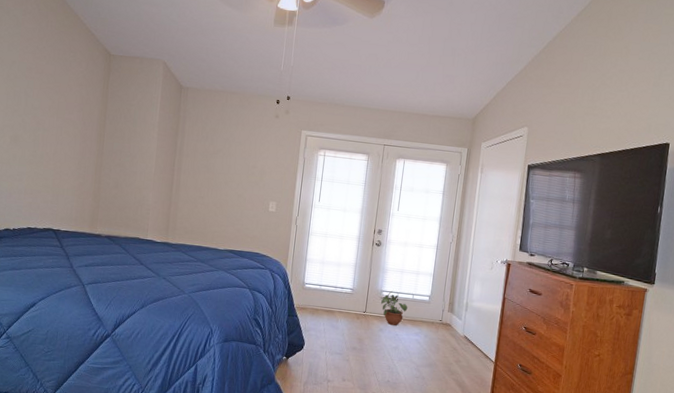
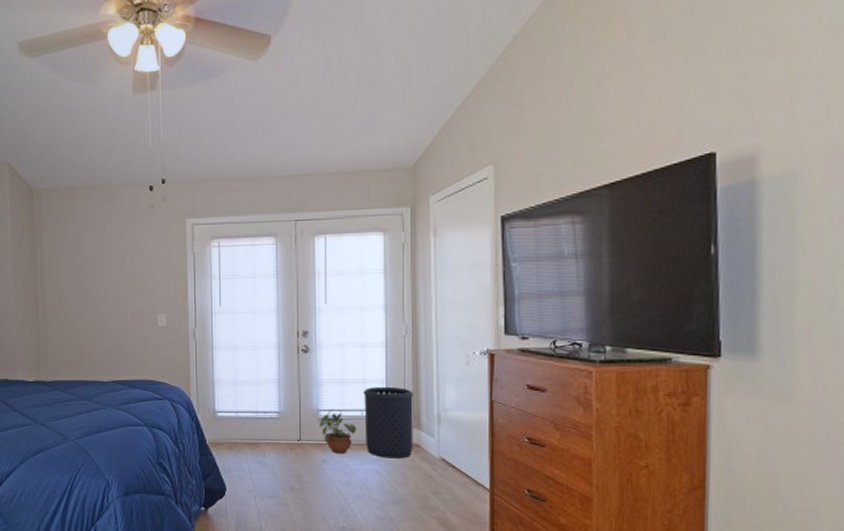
laundry basket: none [412,278,451,334] -> present [363,387,413,459]

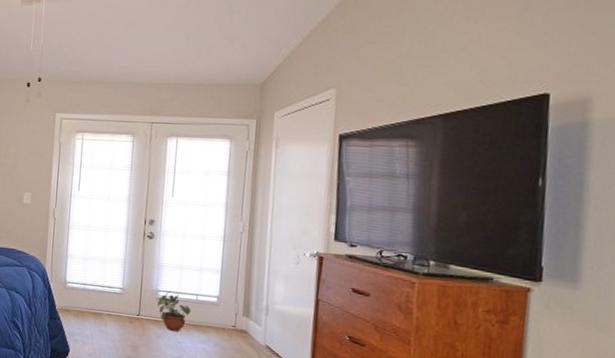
laundry basket: present [363,387,413,459] -> none [198,275,245,342]

